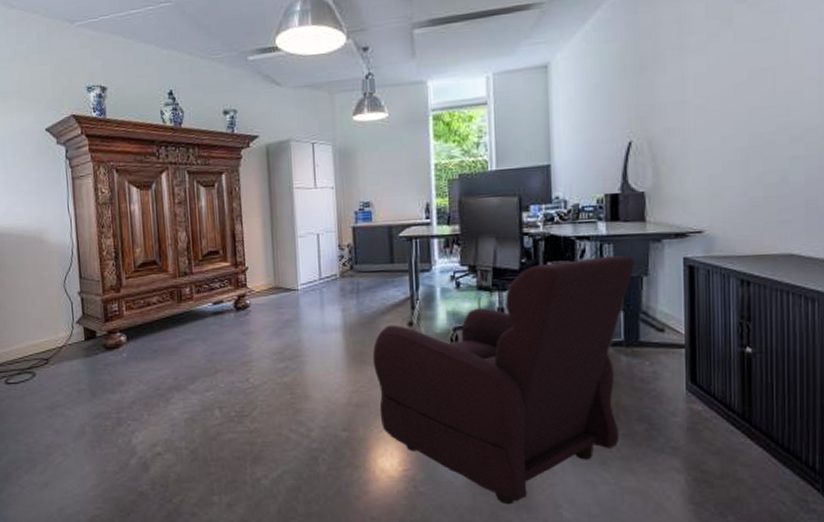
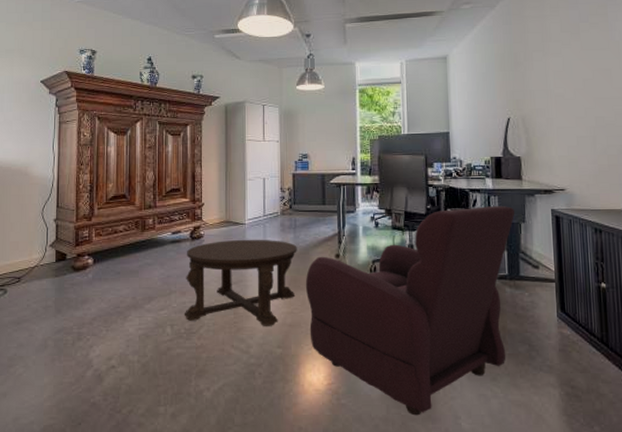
coffee table: none [232,307,362,407] -> present [185,239,297,326]

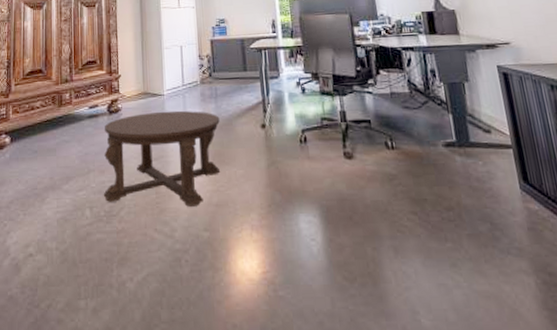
armchair: present [305,206,515,416] -> none [230,64,466,310]

